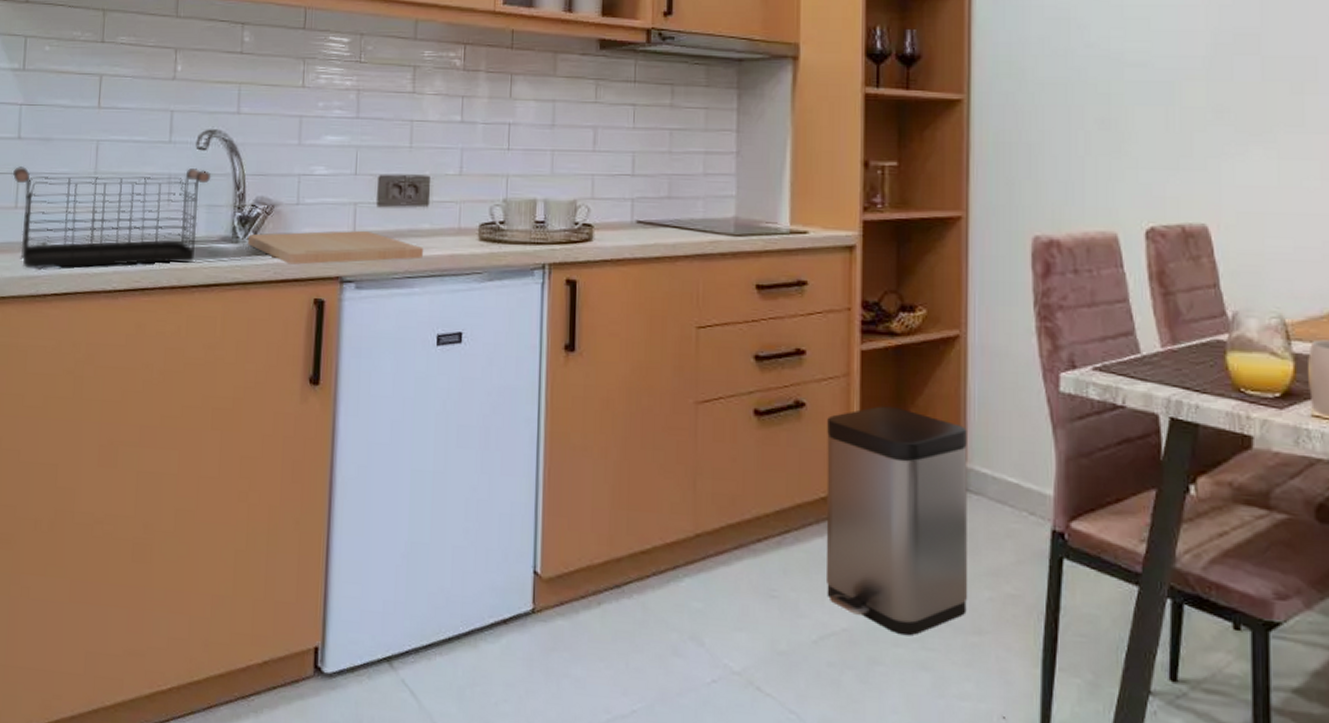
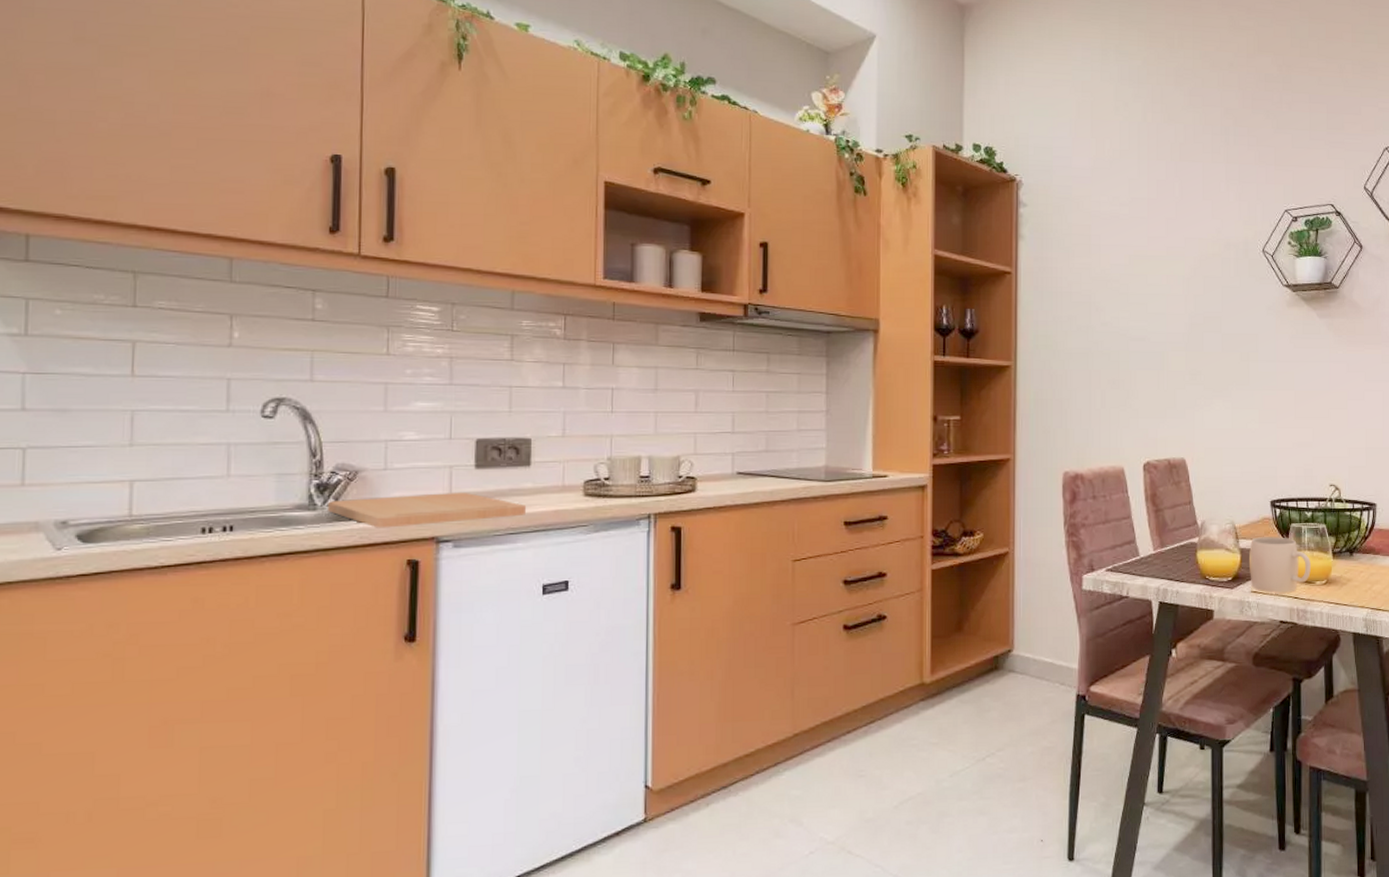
dish rack: present [13,166,211,269] -> none [17,437,281,549]
pedal bin: present [826,406,968,635] -> none [904,612,1015,790]

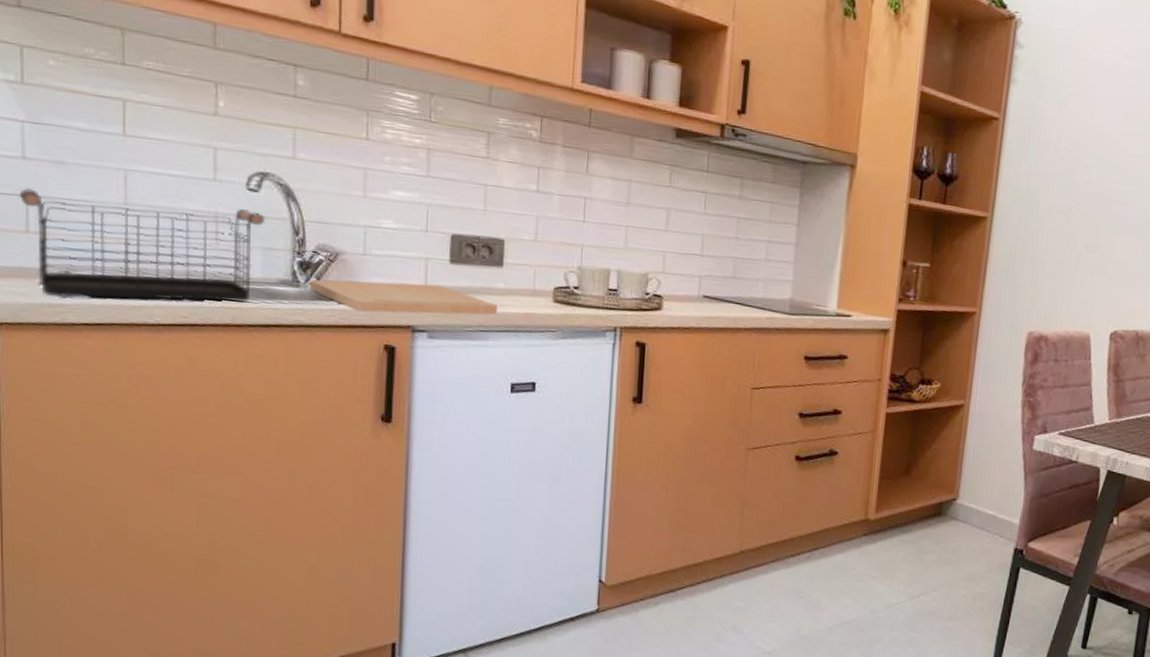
dish rack: none [17,437,281,549] -> present [20,188,266,302]

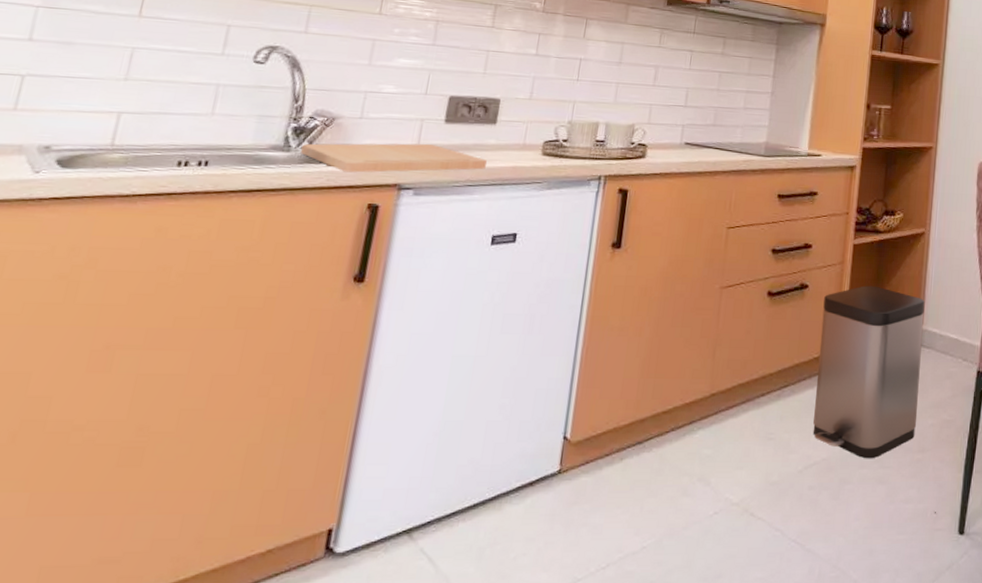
dish rack: present [20,188,266,302] -> none [14,68,267,172]
pedal bin: none [843,456,962,622] -> present [813,285,925,458]

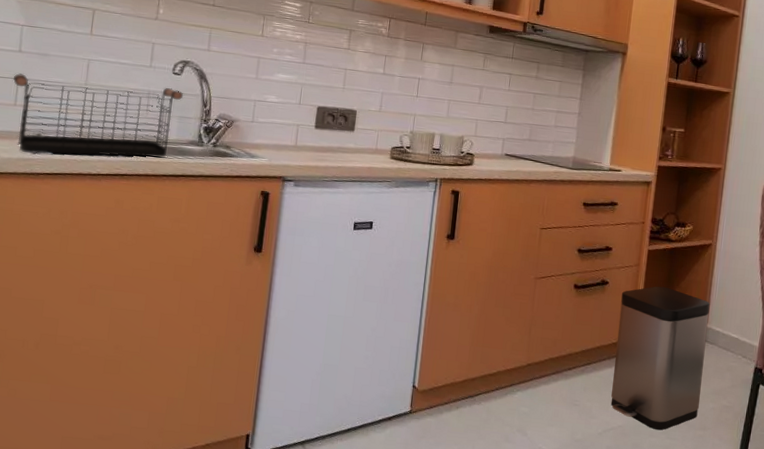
dish rack: none [14,68,267,172] -> present [13,73,184,158]
cutting board: present [301,143,487,173] -> none [211,141,348,169]

